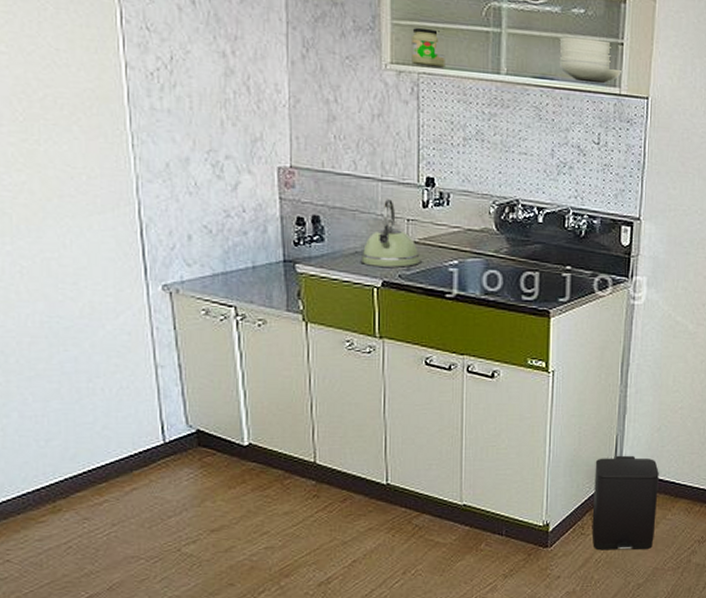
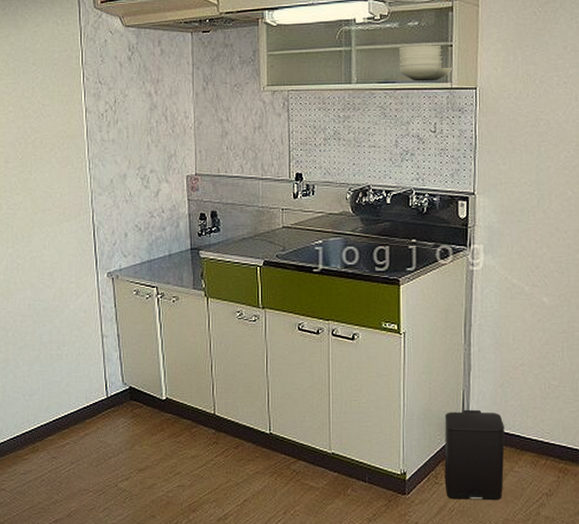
kettle: present [360,199,421,268] -> none [247,194,293,250]
jar: present [411,27,445,68] -> none [283,54,308,85]

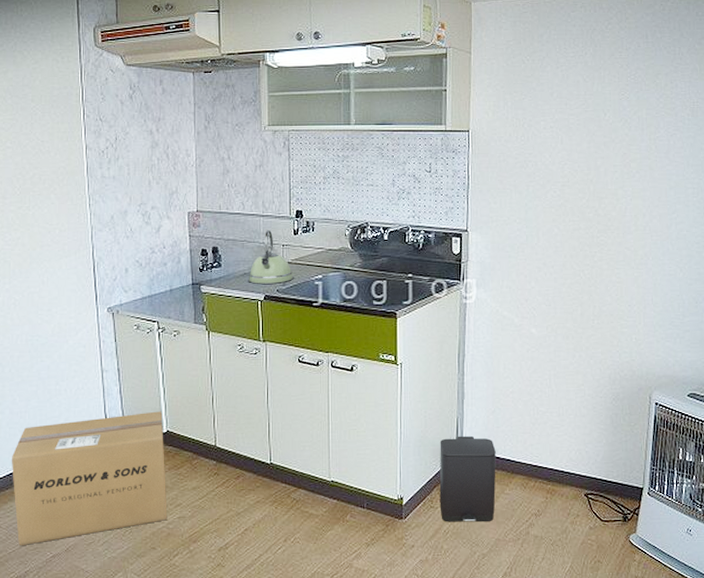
box: none [14,378,167,510] -> present [11,411,167,546]
kettle: none [247,194,293,250] -> present [248,230,294,285]
bowl: present [398,45,453,82] -> none [395,89,447,124]

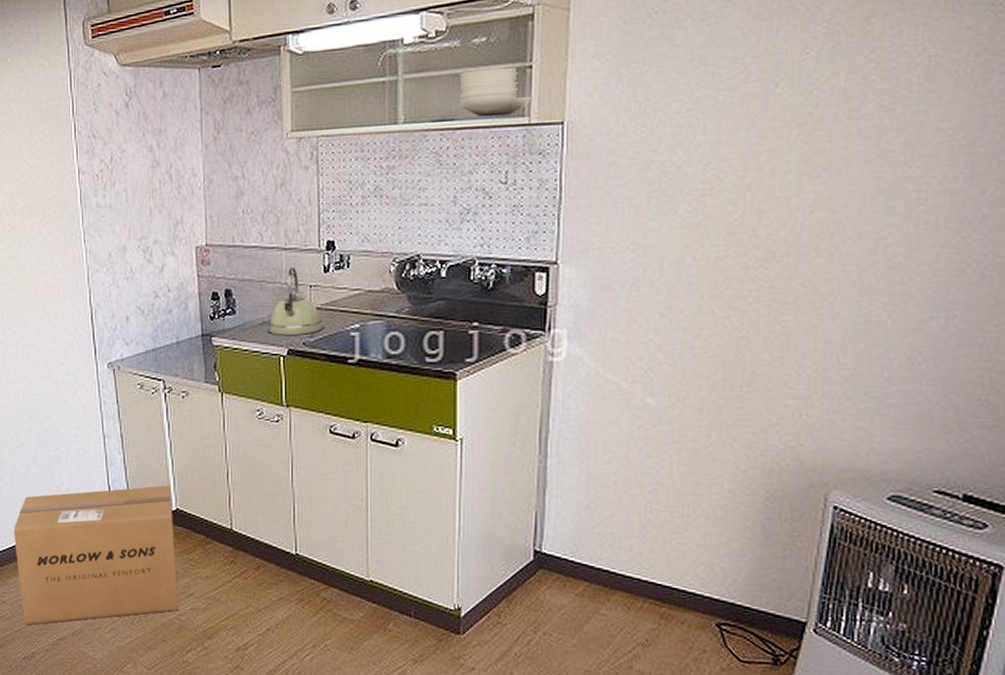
bowl: none [395,89,447,124] -> present [459,66,532,118]
pedal bin: present [439,435,496,522] -> none [509,535,589,647]

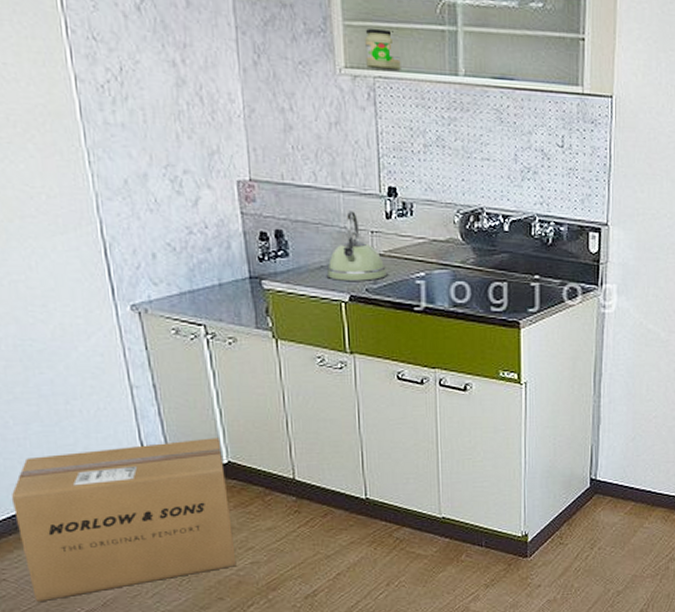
jar: none [310,90,343,129] -> present [365,28,401,71]
bowl: present [459,66,532,118] -> none [518,33,585,83]

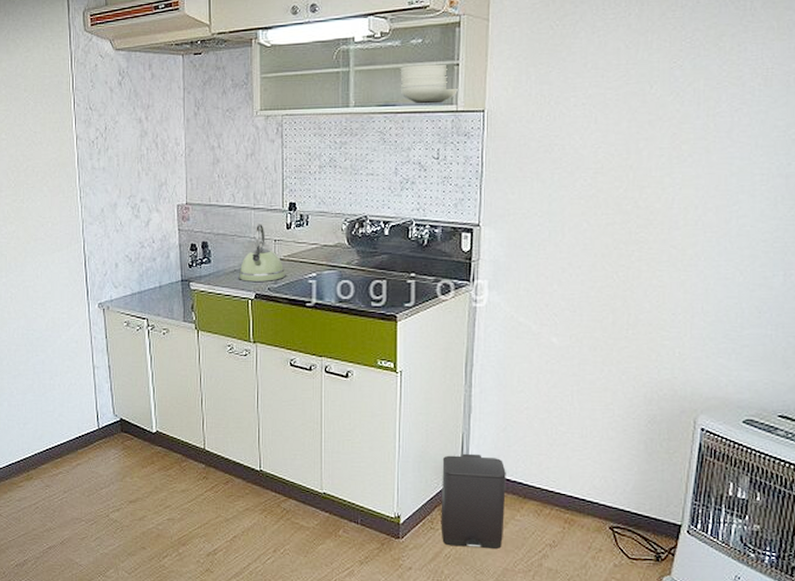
box: present [11,438,237,603] -> none [10,410,157,536]
jar: present [365,28,401,71] -> none [277,77,303,109]
bowl: none [518,33,585,83] -> present [400,64,459,104]
pedal bin: none [570,465,635,559] -> present [441,453,506,549]

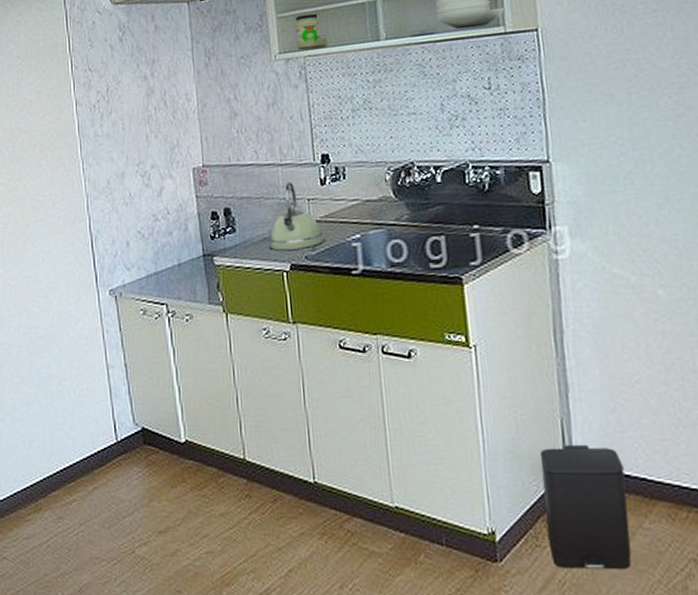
jar: none [277,77,303,109] -> present [295,13,328,50]

